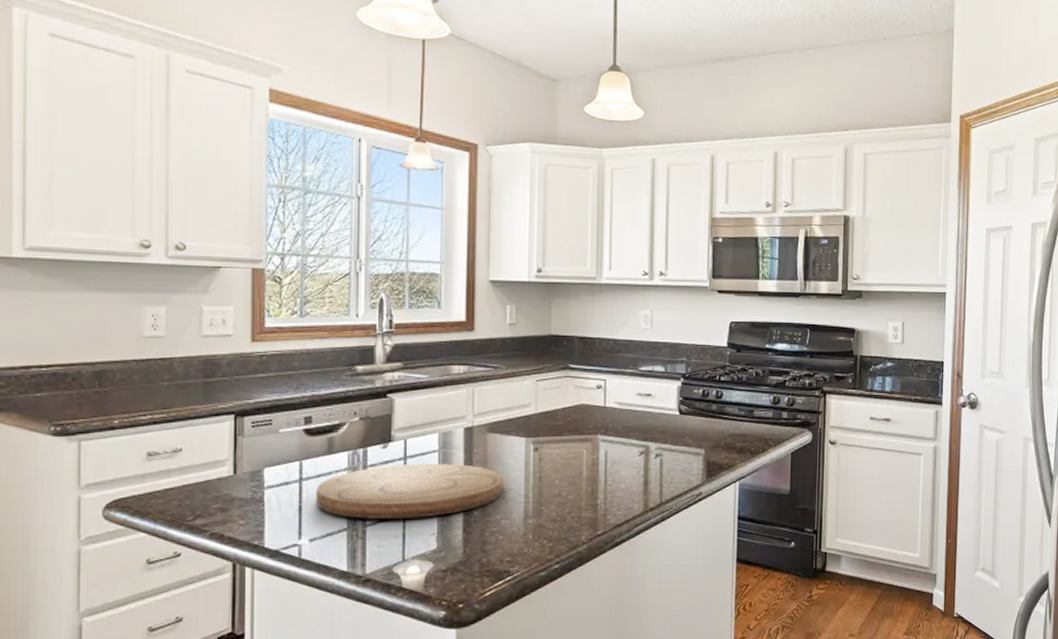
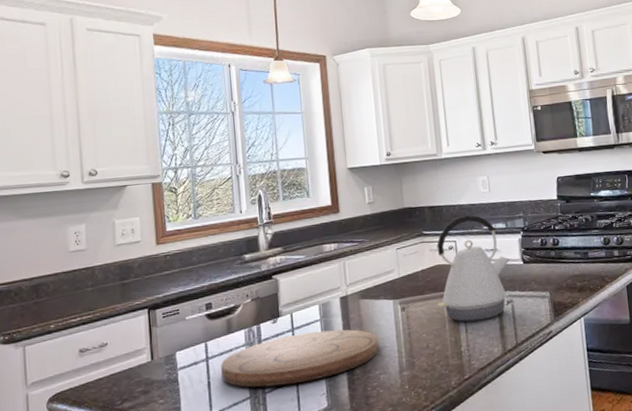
kettle: none [576,352,666,472] -> present [437,215,511,322]

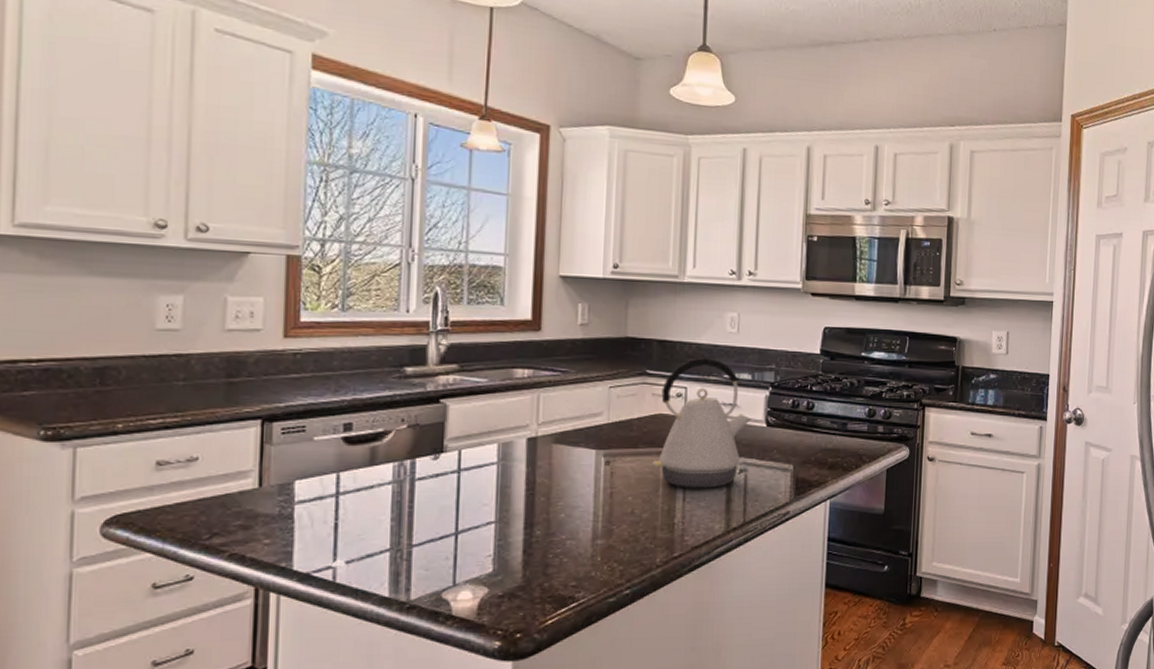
cutting board: present [221,329,379,388] -> none [355,477,570,539]

